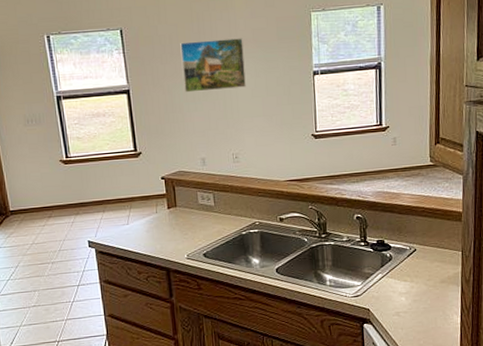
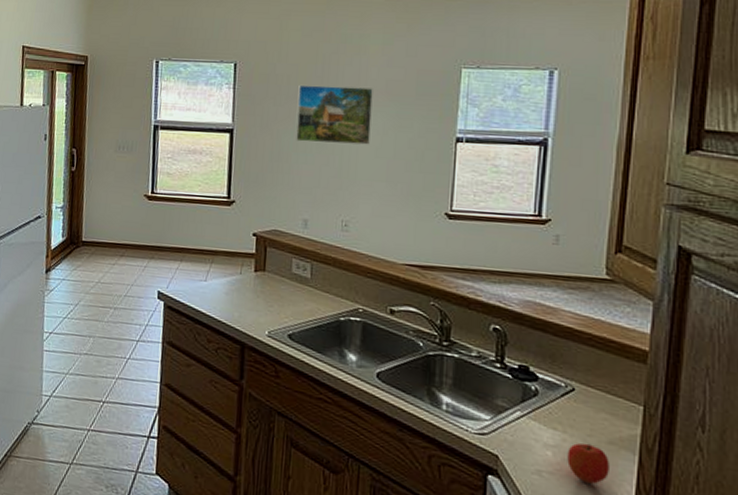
apple: none [415,285,443,313] -> present [567,442,609,484]

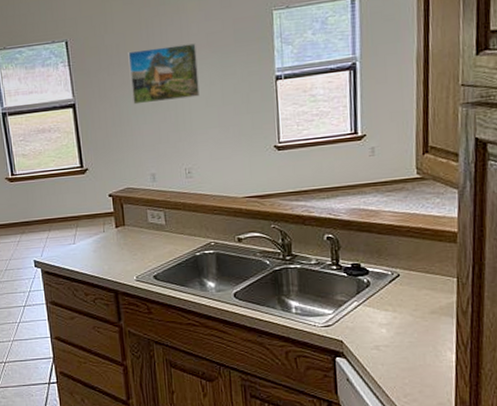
apple: present [567,442,609,484] -> none [398,316,434,348]

